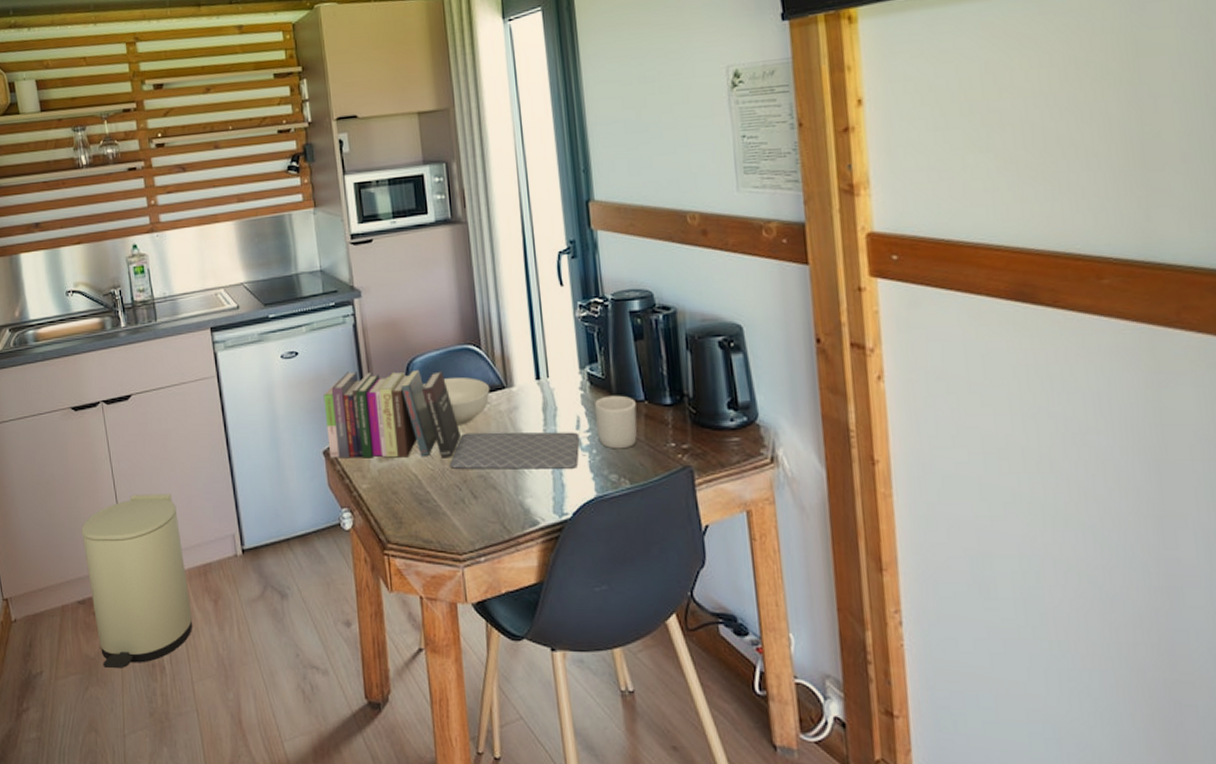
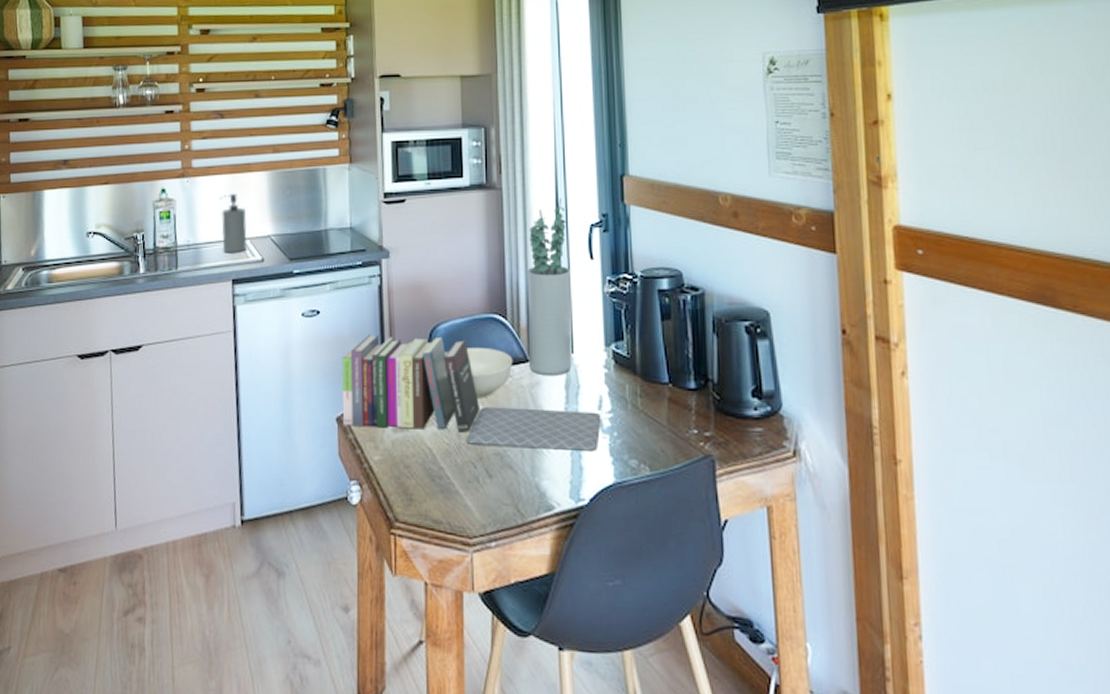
pedal bin: present [81,494,192,668] -> none [72,453,180,647]
soap dispenser: none [191,244,221,303] -> present [220,193,247,254]
vase: none [497,228,548,401] -> present [527,199,572,377]
mug: present [595,395,638,449] -> none [619,376,661,433]

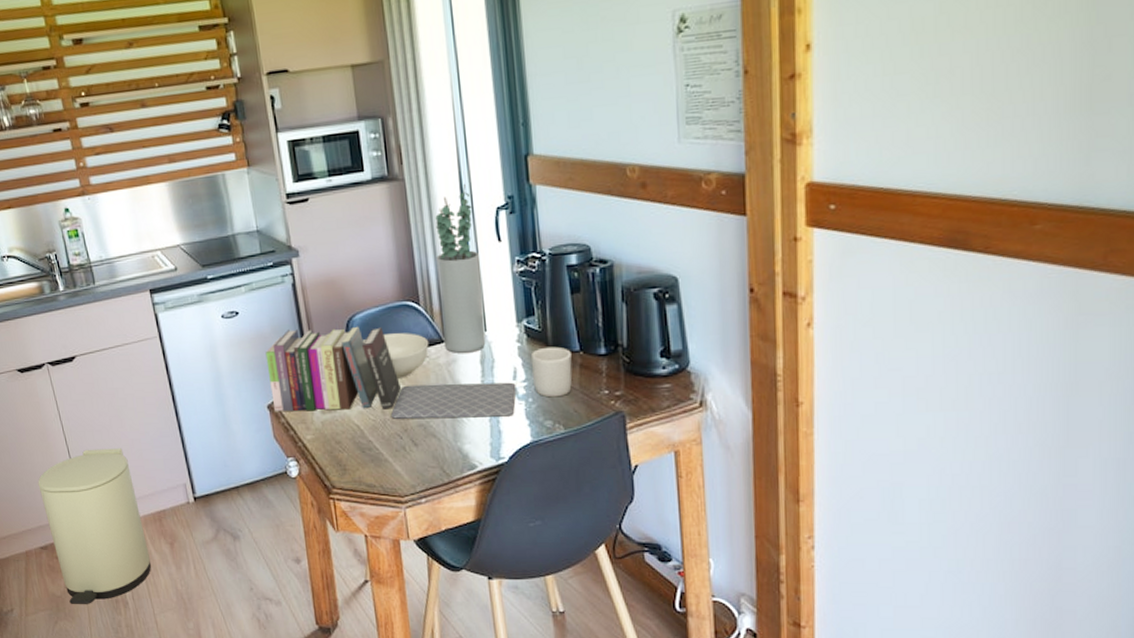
pedal bin: none [72,453,180,647] -> present [38,448,151,604]
soap dispenser: present [220,193,247,254] -> none [124,206,159,266]
mug: none [619,376,661,433] -> present [531,346,573,398]

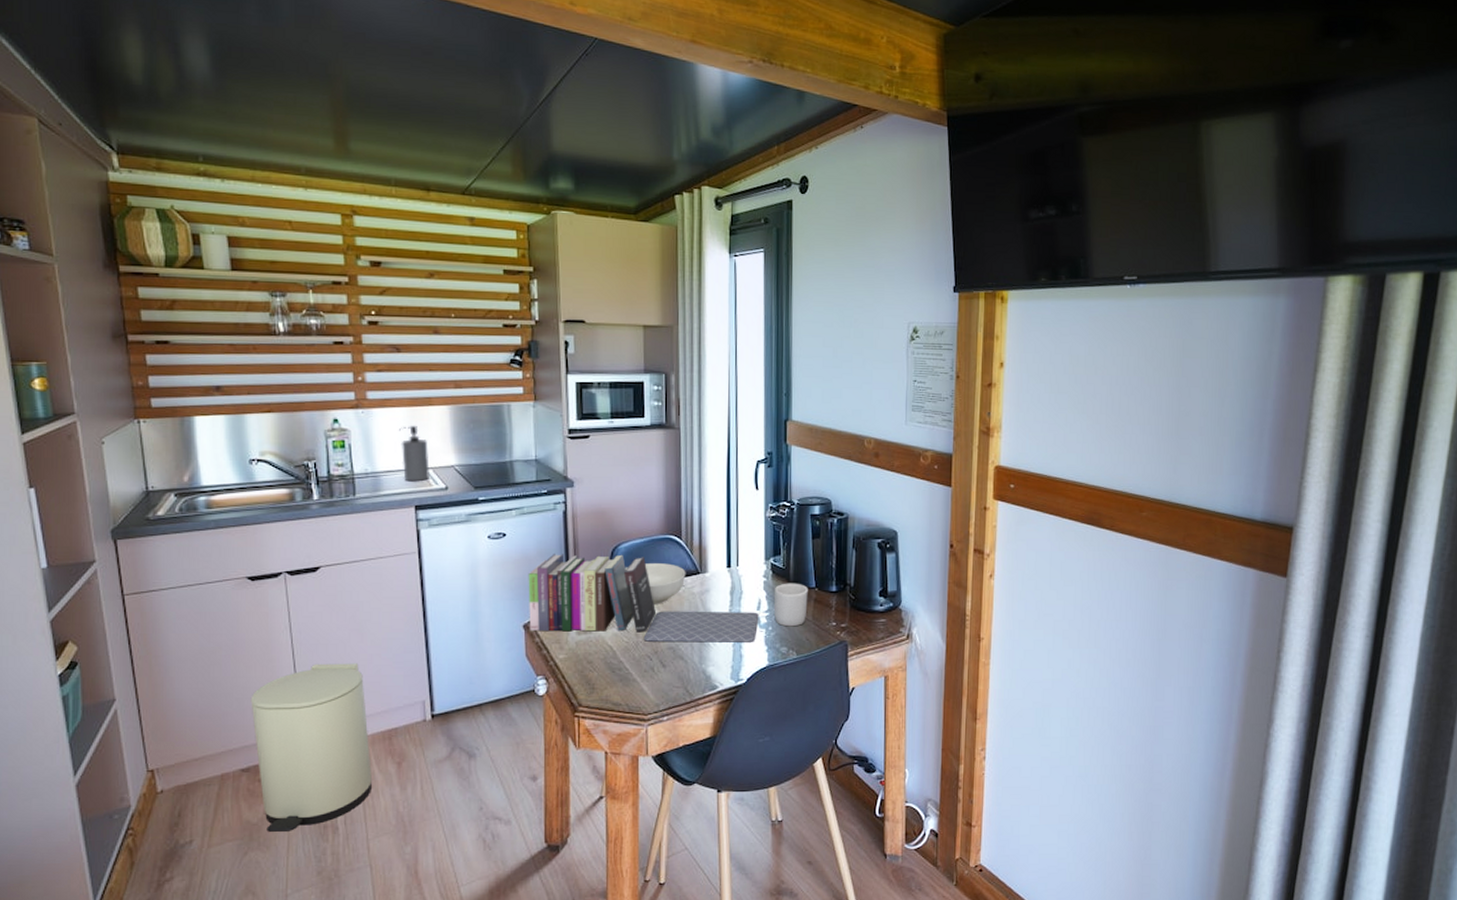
soap dispenser: none [124,206,159,266] -> present [399,425,429,482]
vase: present [435,184,486,354] -> none [699,438,738,585]

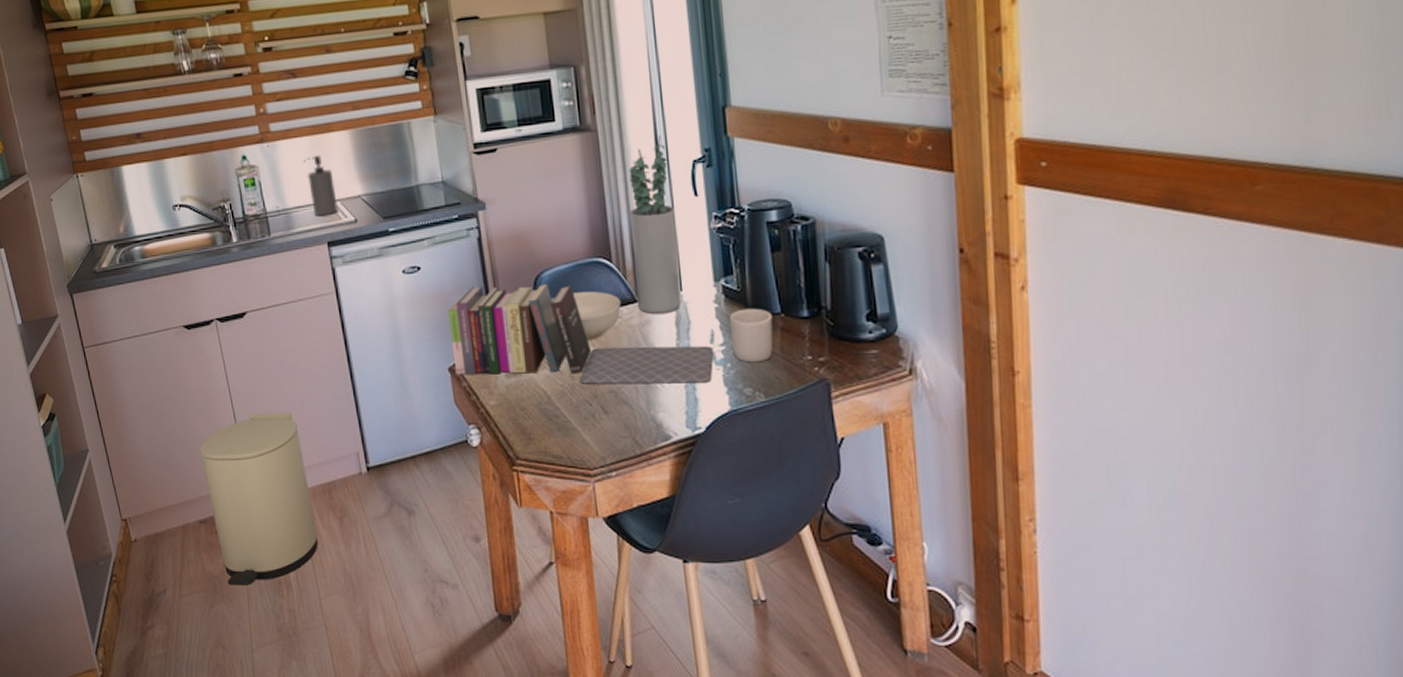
vase: none [699,438,738,585] -> present [629,136,682,315]

